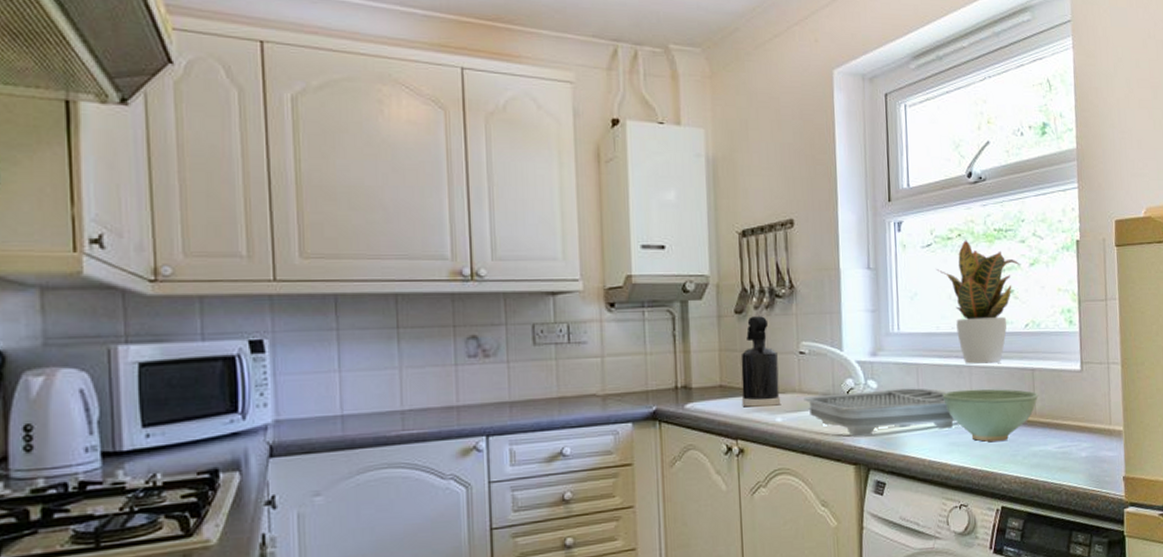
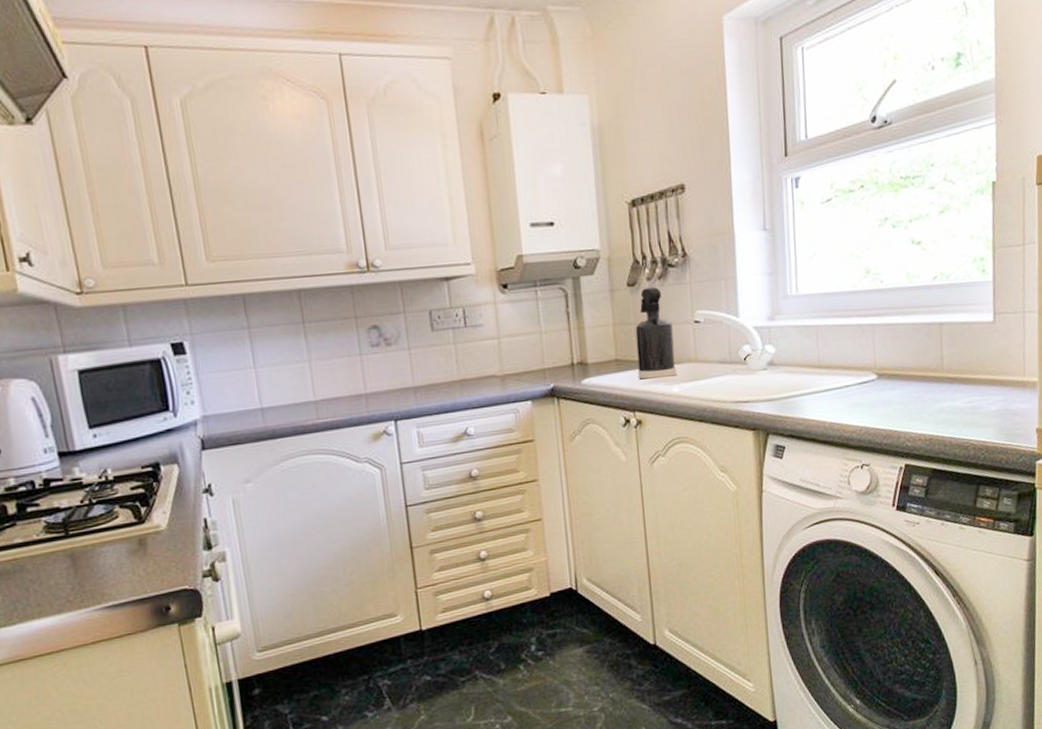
dish rack: present [803,388,956,436] -> none [700,350,858,401]
potted plant: present [936,240,1021,364] -> none [837,191,930,323]
bowl: present [942,389,1039,442] -> none [843,346,947,401]

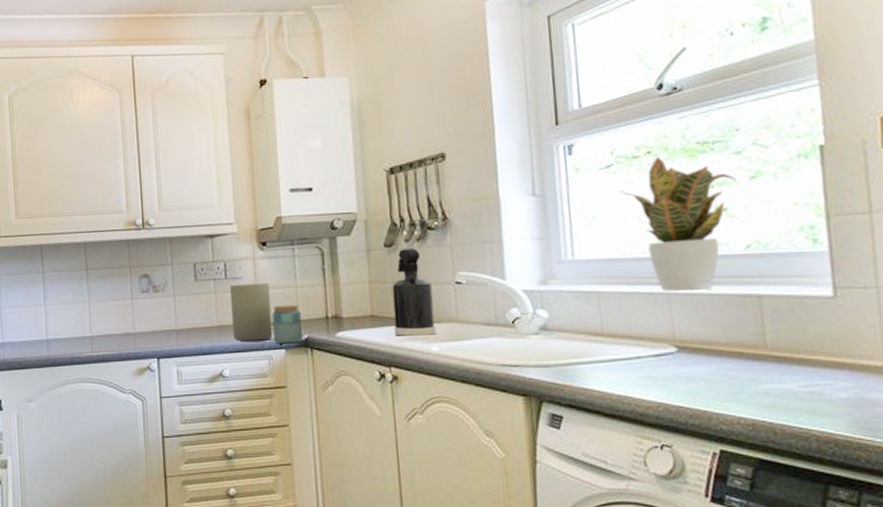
canister: none [471,329,519,396] -> present [230,282,273,342]
peanut butter: none [516,352,549,396] -> present [272,304,303,345]
potted plant: none [837,191,930,323] -> present [620,157,737,292]

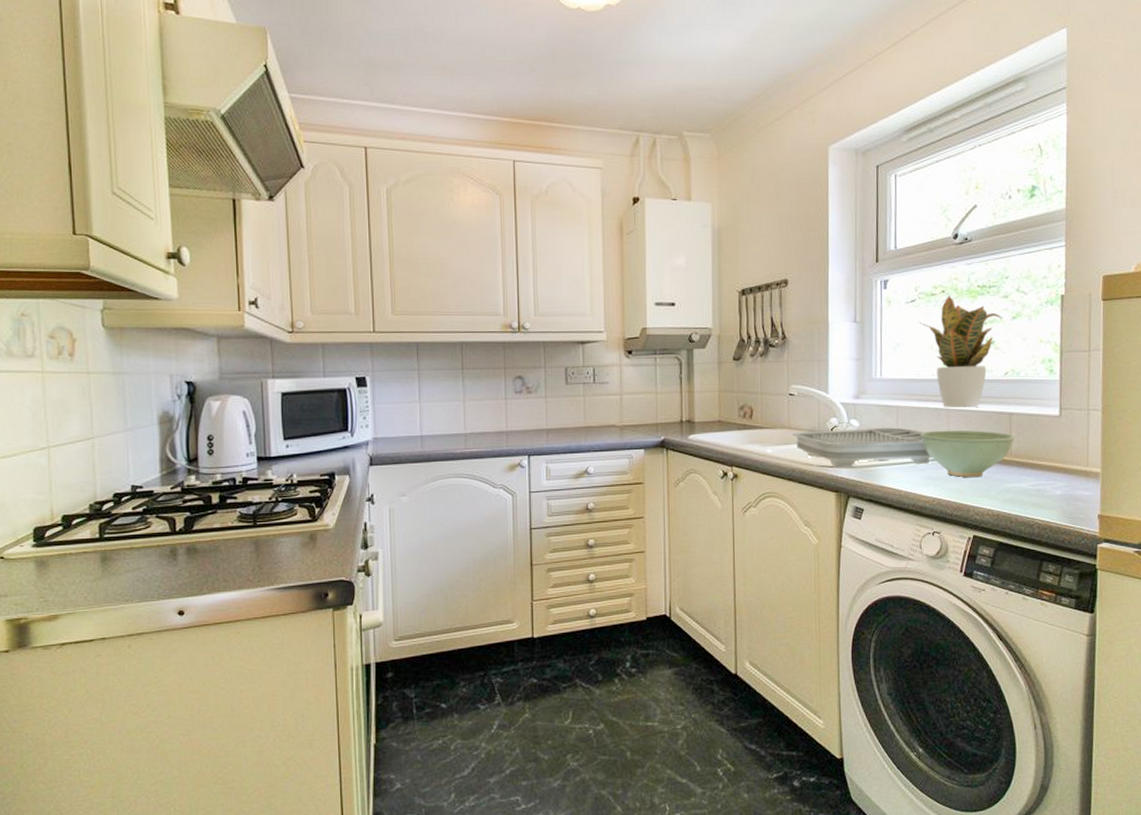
canister: present [230,282,273,342] -> none [598,388,634,441]
peanut butter: present [272,304,303,345] -> none [634,409,660,446]
spray bottle: present [391,248,436,337] -> none [737,363,771,441]
dish rack: none [462,317,653,366] -> present [792,427,933,467]
bowl: none [632,318,770,377] -> present [920,430,1015,477]

